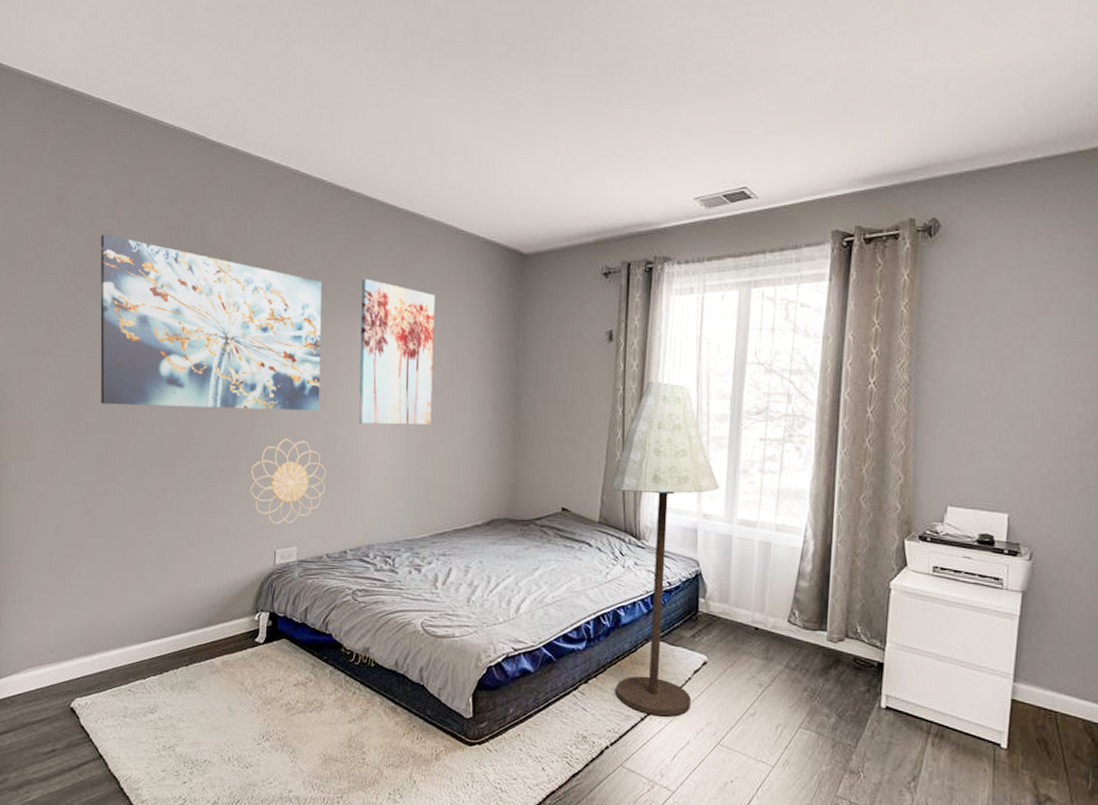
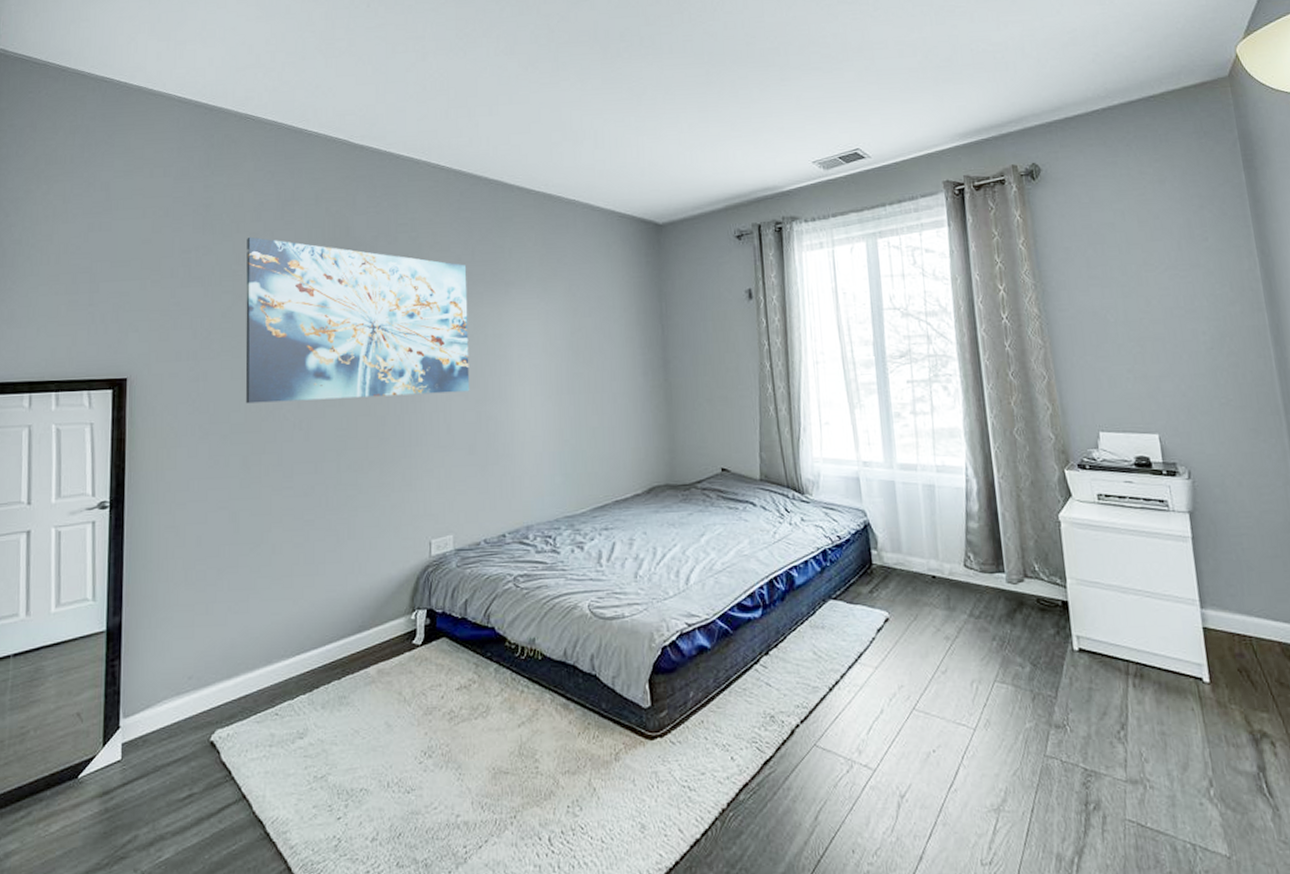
decorative wall piece: present [249,439,328,525] -> none [401,422,481,513]
wall art: present [358,278,435,425] -> none [505,258,583,401]
floor lamp: present [610,380,720,717] -> none [767,333,879,684]

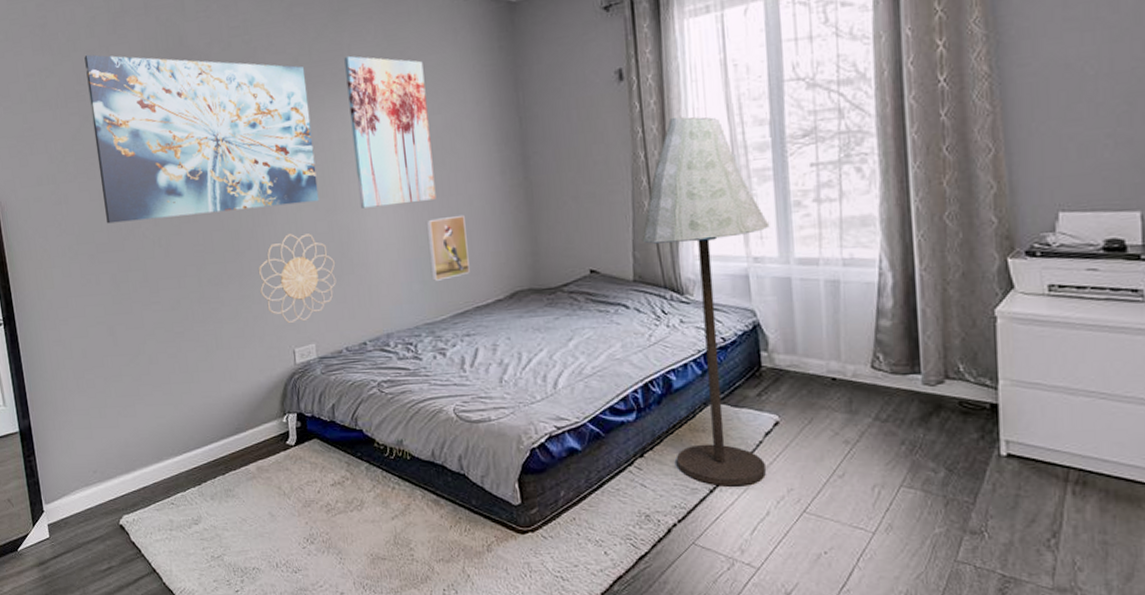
decorative wall piece: none [401,422,481,513] -> present [258,233,337,323]
wall art: none [505,258,583,401] -> present [344,55,436,209]
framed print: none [571,411,611,474] -> present [425,214,470,281]
floor lamp: none [767,333,879,684] -> present [641,116,770,487]

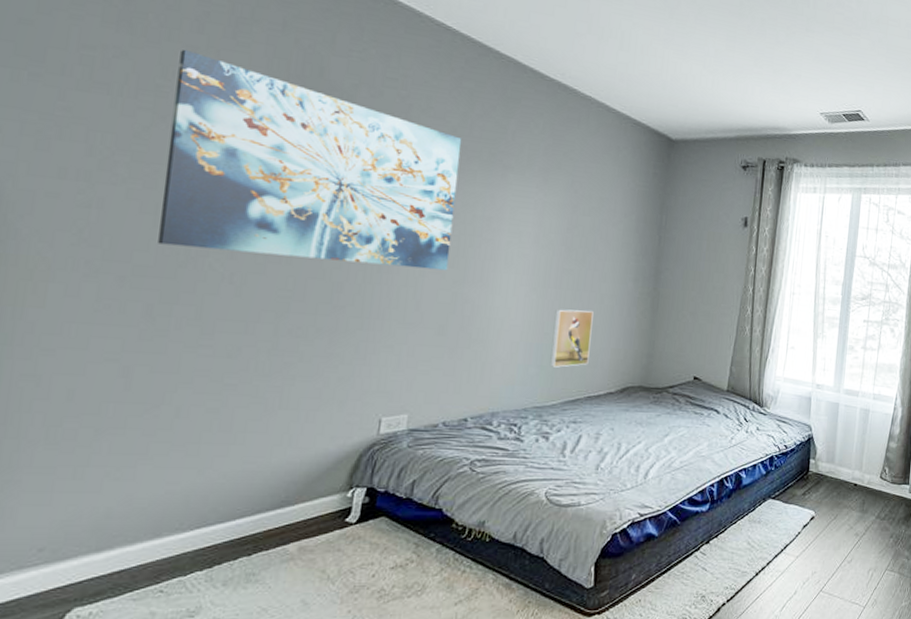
decorative wall piece: present [258,233,337,323] -> none [353,297,452,390]
wall art: present [344,55,436,209] -> none [491,141,583,292]
floor lamp: present [641,116,770,487] -> none [735,264,831,570]

